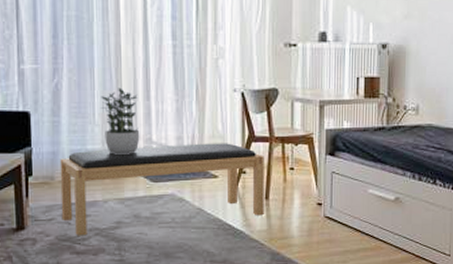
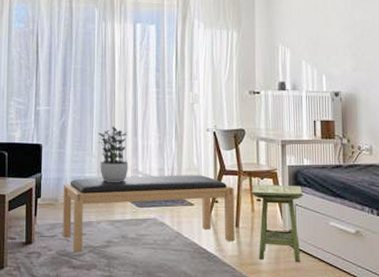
side table: none [283,150,341,235] -> present [250,184,303,263]

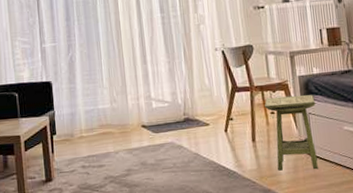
bench: present [62,175,235,252] -> none [77,94,253,184]
potted plant: present [98,126,129,182] -> none [107,55,141,112]

